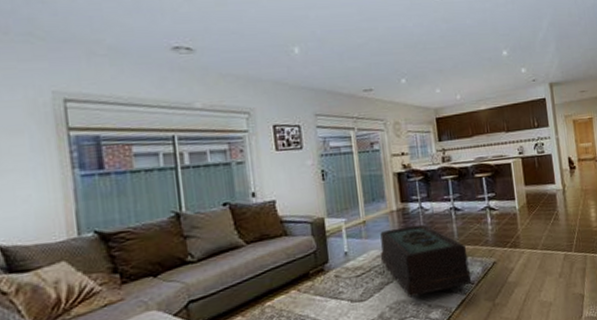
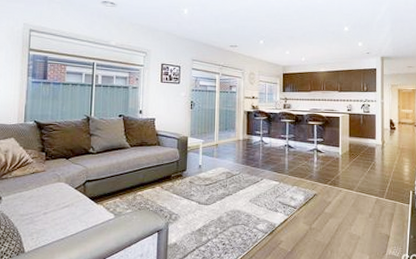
coffee table: present [380,224,472,298] -> none [225,153,295,209]

